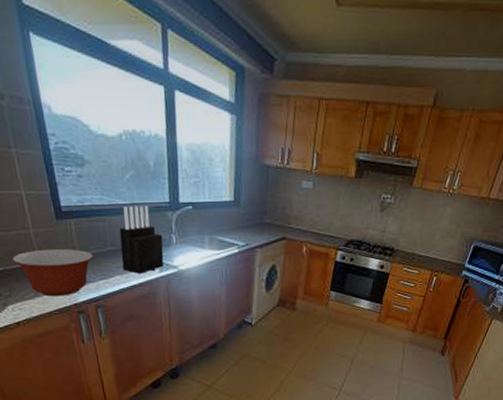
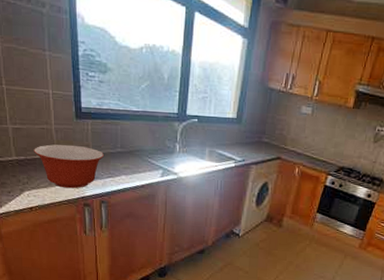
knife block: present [119,205,164,274] -> none [128,113,168,176]

